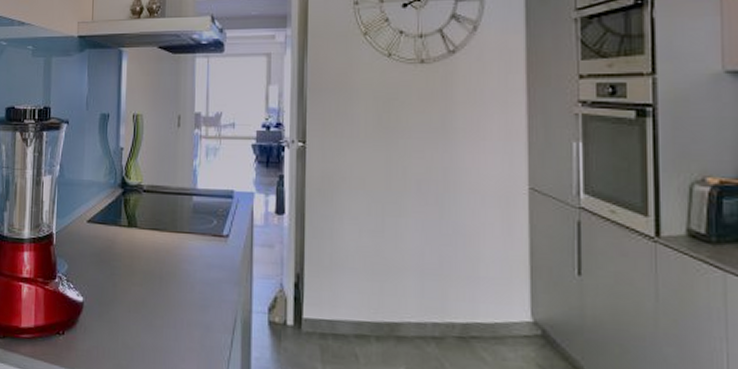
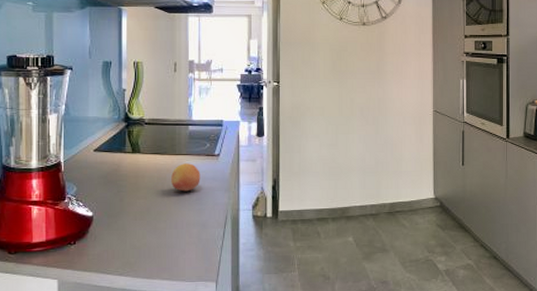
fruit: none [171,244,205,281] -> present [171,163,201,192]

